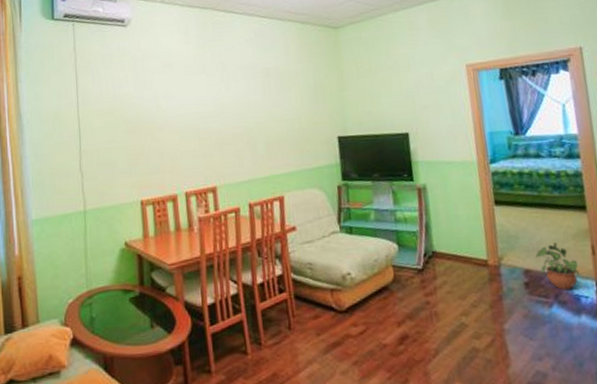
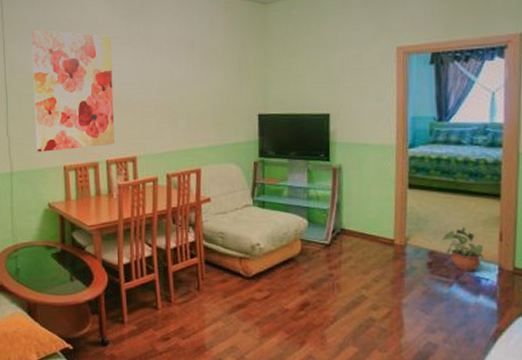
wall art: none [104,62,193,187] -> present [31,30,115,152]

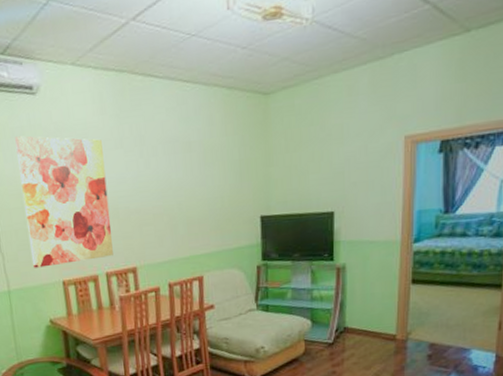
potted plant: present [442,227,483,272] -> none [443,318,482,362]

